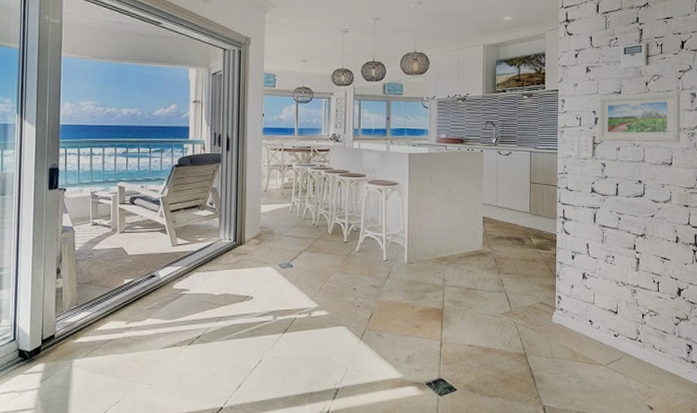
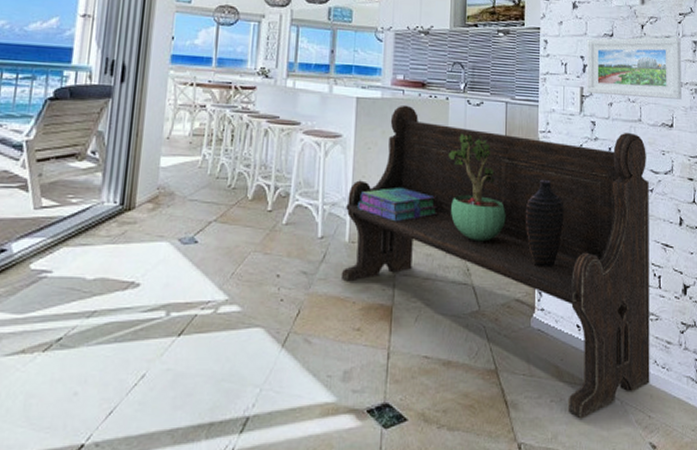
bench: none [402,157,650,389] -> present [340,105,650,419]
stack of books: none [413,220,476,247] -> present [358,186,437,222]
potted plant: none [483,178,531,260] -> present [448,133,506,242]
decorative vase: none [547,210,579,278] -> present [525,179,564,268]

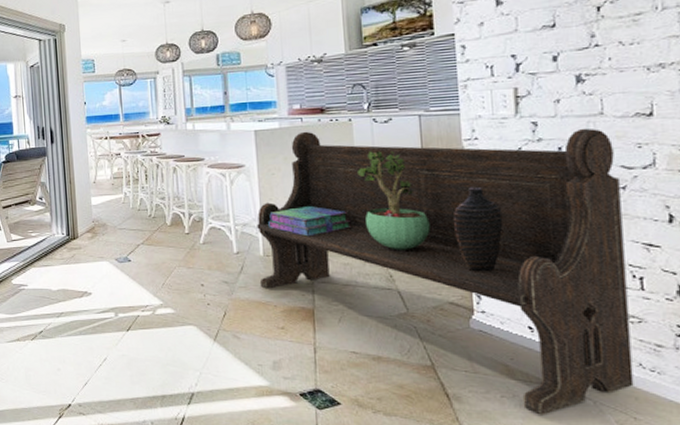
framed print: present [586,37,682,100] -> none [518,12,665,94]

